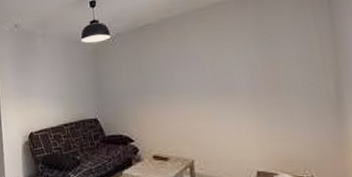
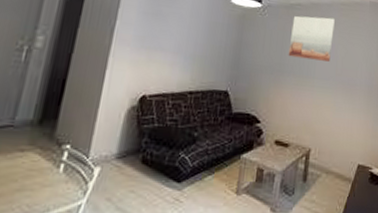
wall art: none [144,27,197,77] -> present [288,15,335,62]

